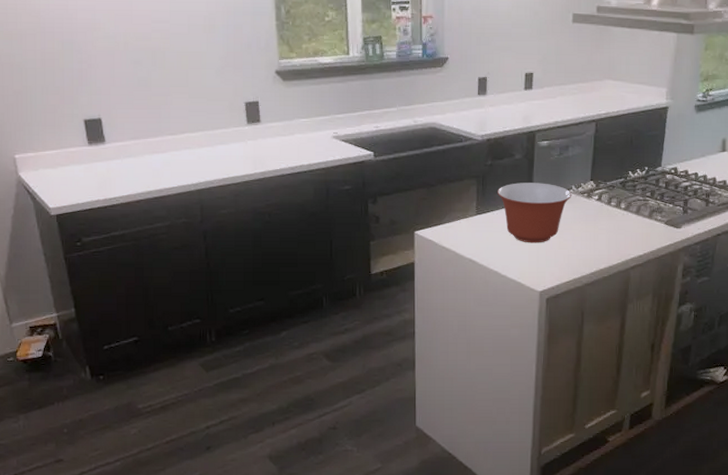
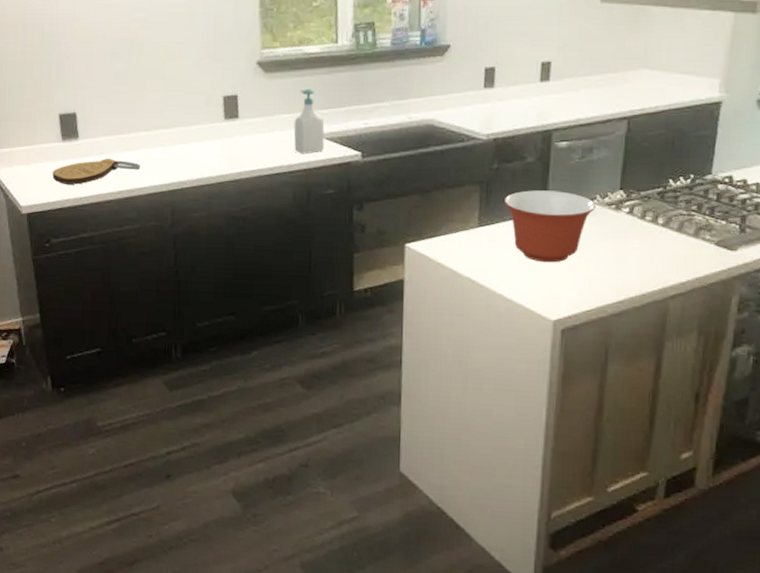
cutting board: none [80,160,168,186] -> present [52,158,141,185]
soap bottle: none [312,95,340,155] -> present [293,88,325,154]

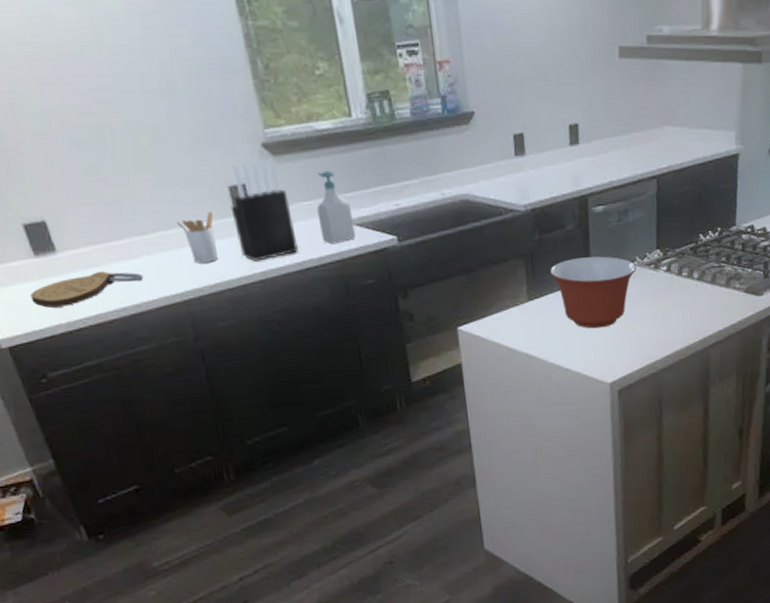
utensil holder: none [175,116,206,160] -> present [175,211,219,263]
knife block: none [221,75,273,163] -> present [230,158,300,262]

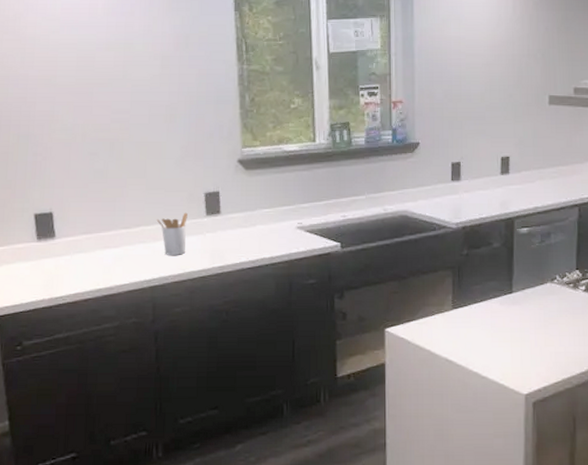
cutting board: present [30,270,143,308] -> none [26,256,120,284]
knife block: present [230,158,300,262] -> none [203,172,255,257]
soap bottle: present [316,170,356,245] -> none [275,184,305,247]
mixing bowl: present [549,256,637,329] -> none [474,273,557,340]

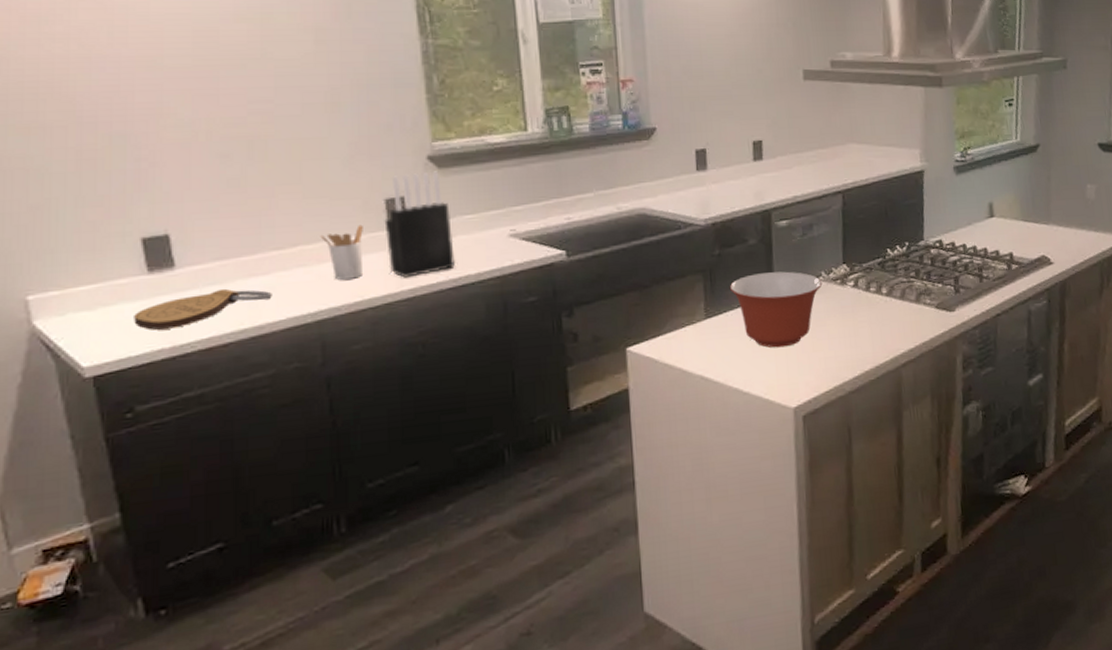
cutting board: none [26,256,120,284] -> present [134,288,272,330]
knife block: none [203,172,255,257] -> present [384,171,456,278]
mixing bowl: none [474,273,557,340] -> present [729,271,823,348]

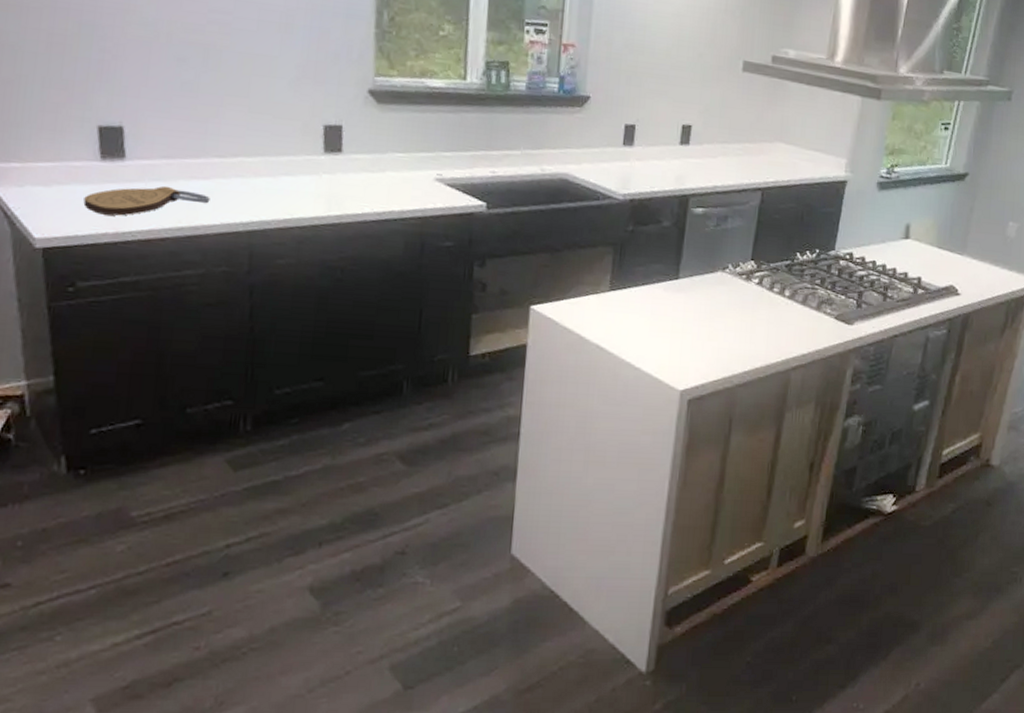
utensil holder: present [320,224,364,280] -> none [259,146,300,197]
knife block: present [384,171,456,278] -> none [319,104,383,204]
mixing bowl: present [729,271,823,348] -> none [637,255,728,331]

